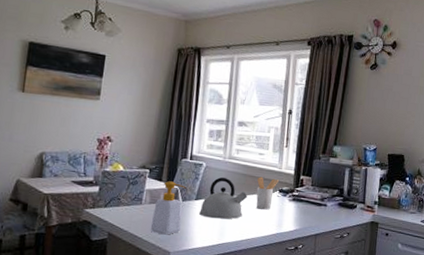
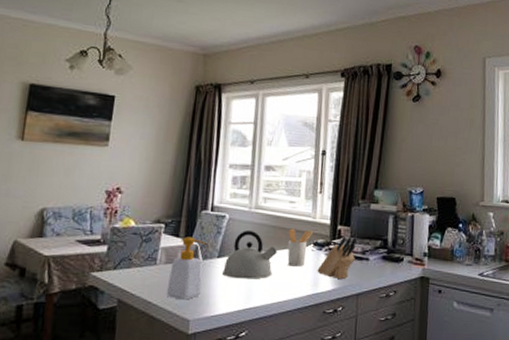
knife block: none [281,185,318,222] -> present [317,236,358,280]

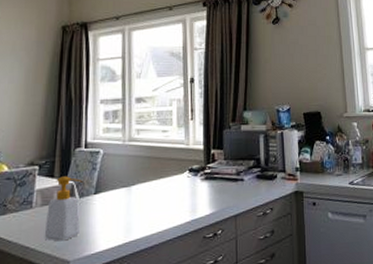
kettle: present [222,229,277,279] -> none [100,163,154,213]
utensil holder: present [287,228,314,267] -> none [163,156,188,195]
knife block: present [317,236,358,280] -> none [194,159,232,203]

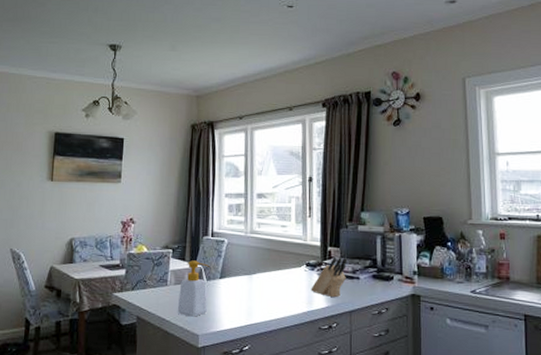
knife block: none [194,159,232,203] -> present [311,256,348,298]

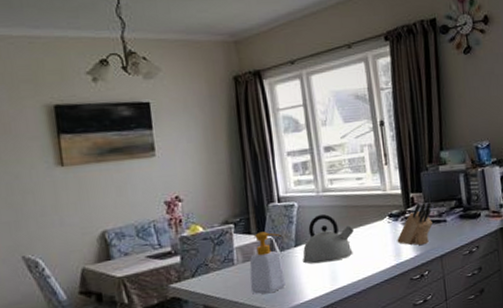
kettle: none [225,253,273,298] -> present [302,214,354,264]

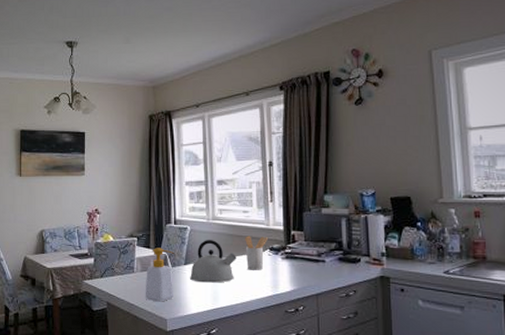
utensil holder: none [361,203,387,242] -> present [245,236,269,270]
knife block: present [397,201,433,246] -> none [275,240,312,281]

